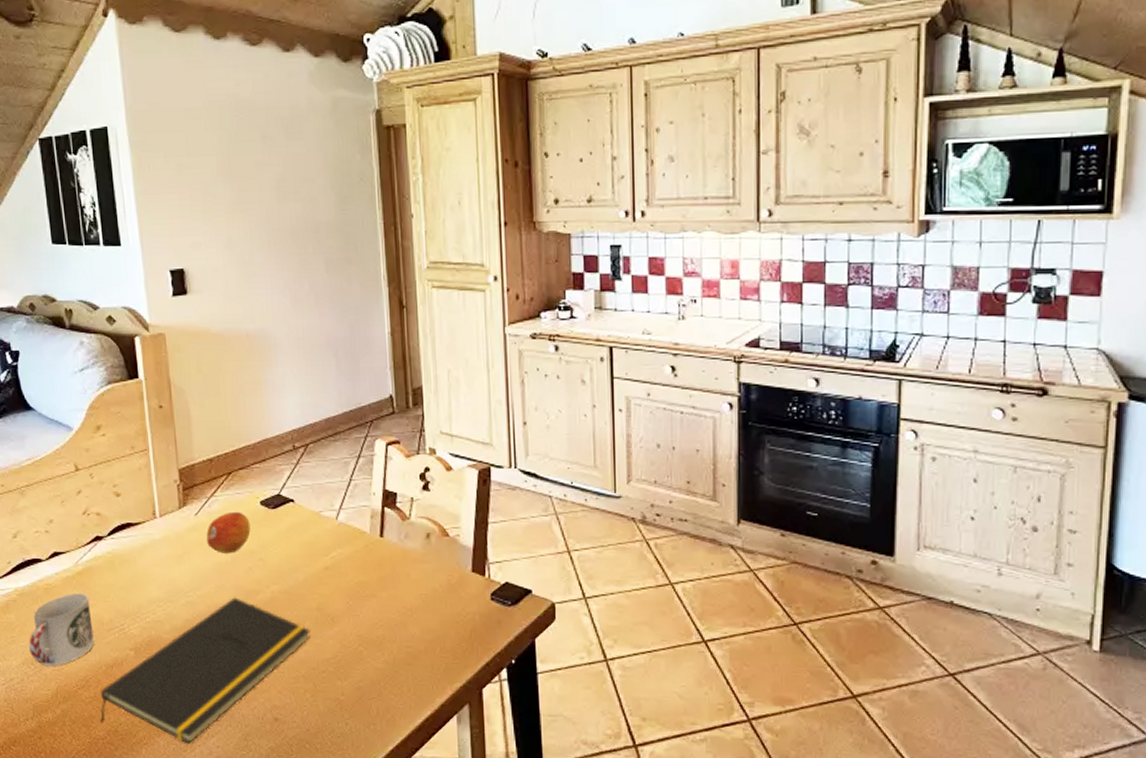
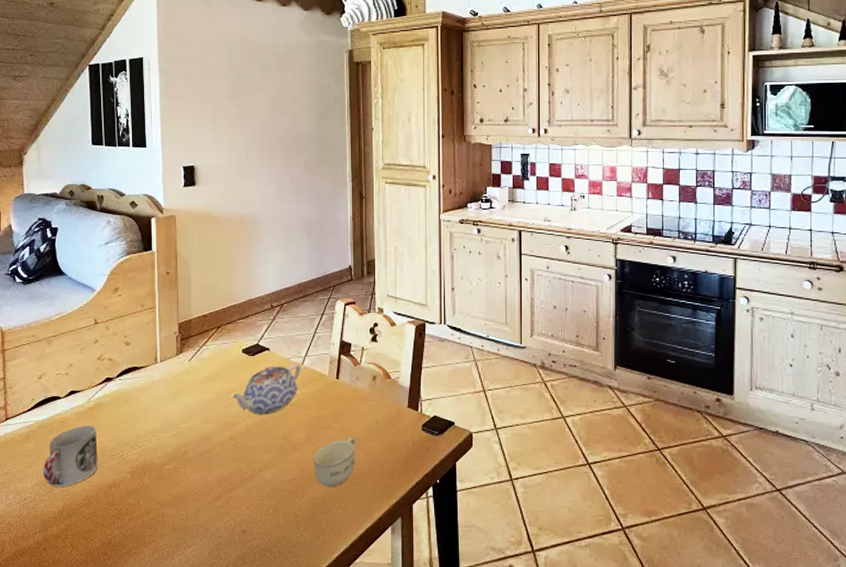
notepad: present [99,597,311,744] -> none [96,428,276,554]
fruit: present [206,511,251,554] -> none [197,358,233,392]
teapot: none [250,518,335,580] -> present [231,364,301,414]
cup: none [356,607,409,668] -> present [314,436,356,488]

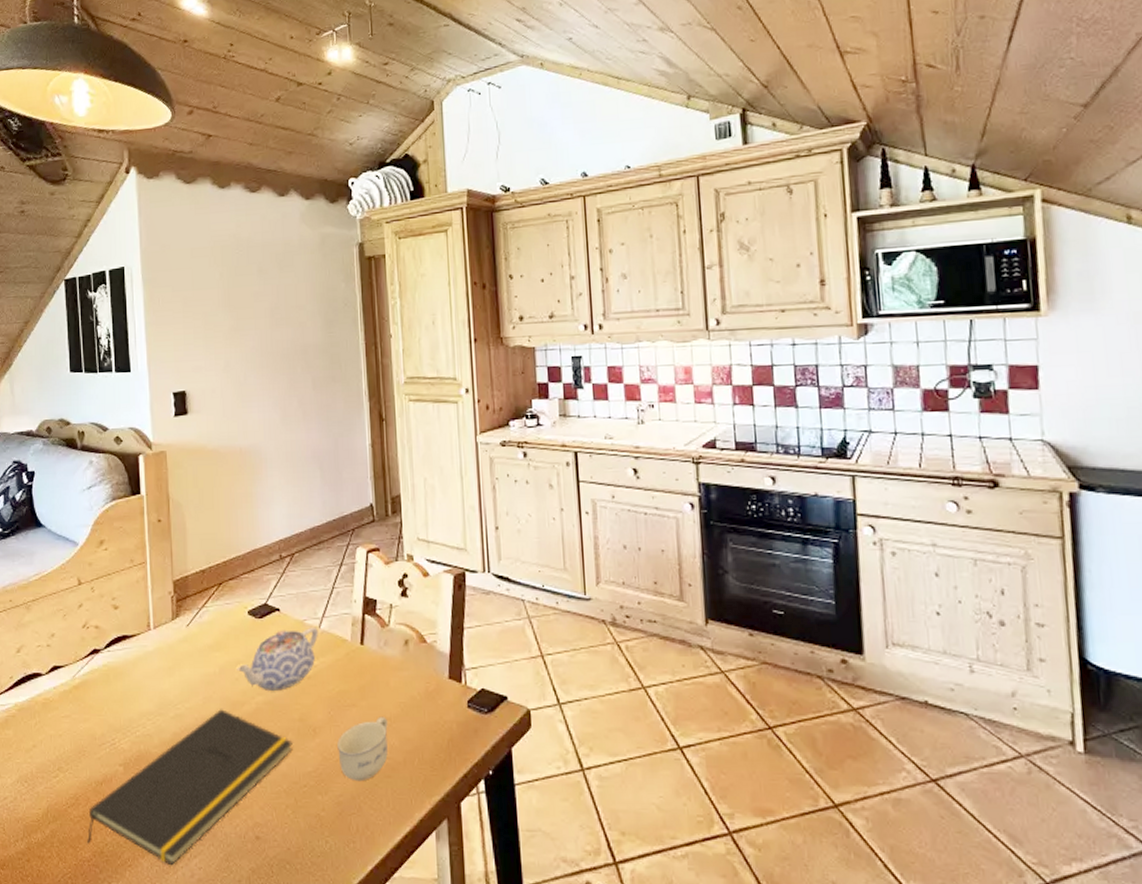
cup: present [43,425,98,488] -> none [24,708,86,785]
notepad: none [96,428,276,554] -> present [86,709,293,866]

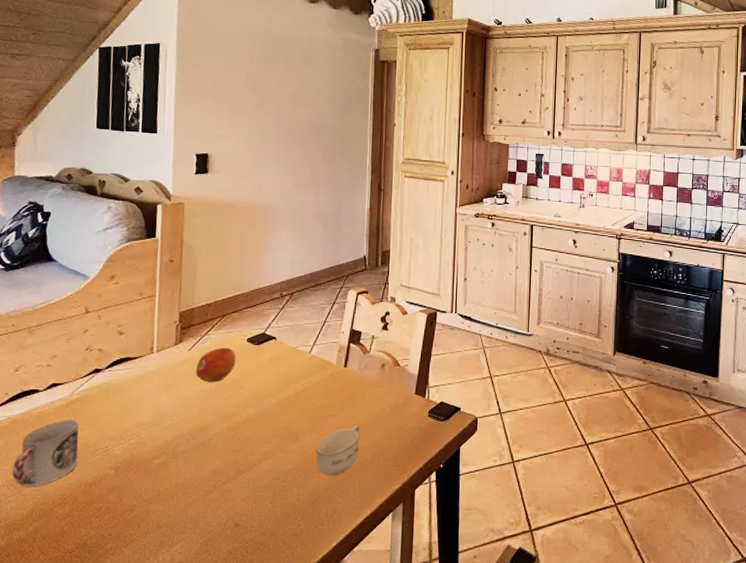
cup: none [24,708,86,785] -> present [12,420,79,488]
notepad: present [86,709,293,866] -> none [70,420,276,553]
fruit: none [197,621,238,664] -> present [196,347,236,383]
teapot: present [237,627,318,691] -> none [232,352,308,404]

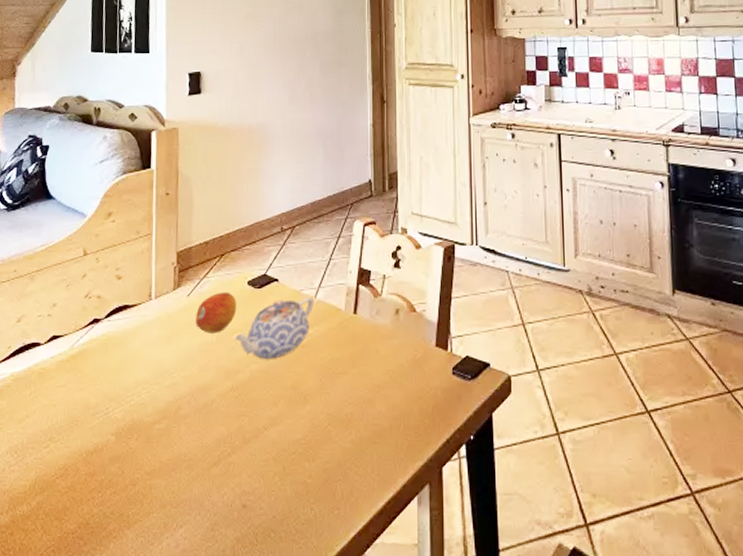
cup: present [12,420,79,488] -> none [15,377,79,455]
teapot: none [232,352,308,404] -> present [233,296,314,359]
cup: present [316,424,361,476] -> none [327,383,376,448]

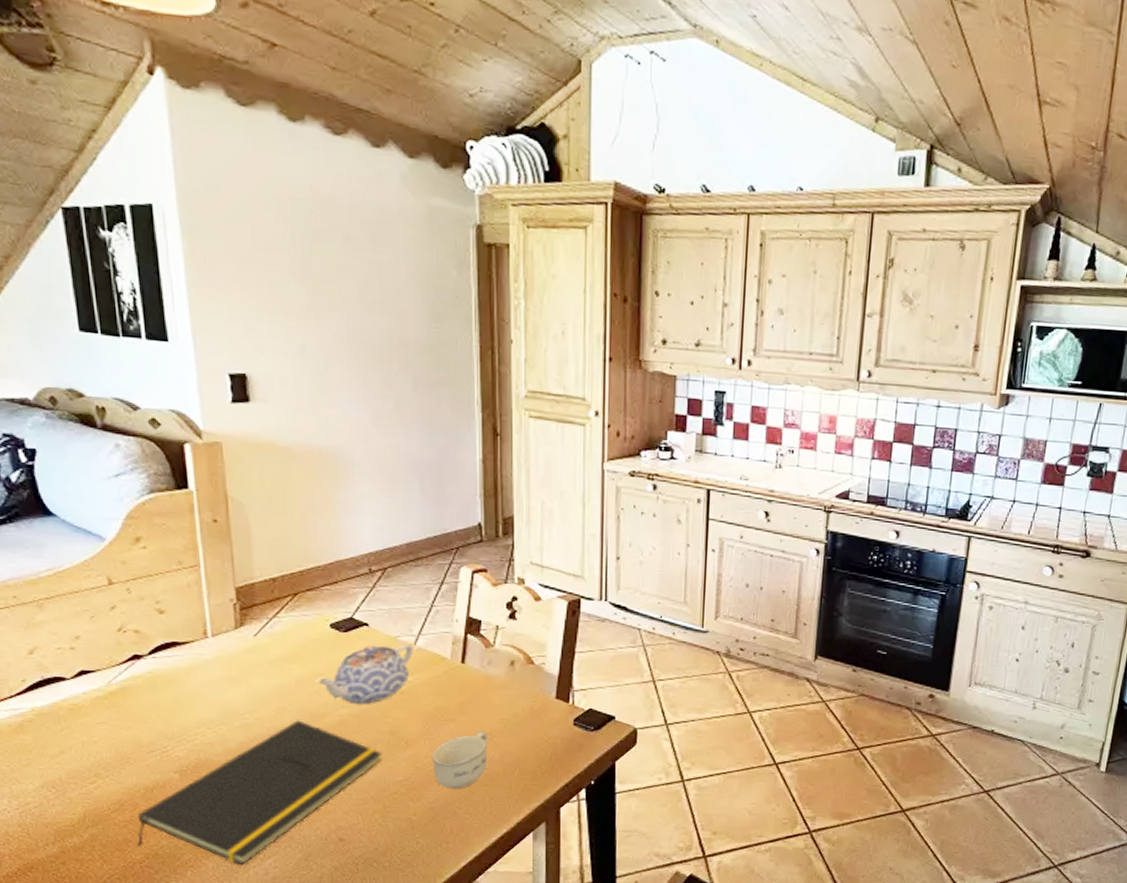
notepad: none [72,377,284,537] -> present [136,720,382,866]
fruit: present [196,292,237,334] -> none [267,633,318,676]
cup: none [327,383,376,448] -> present [432,731,488,790]

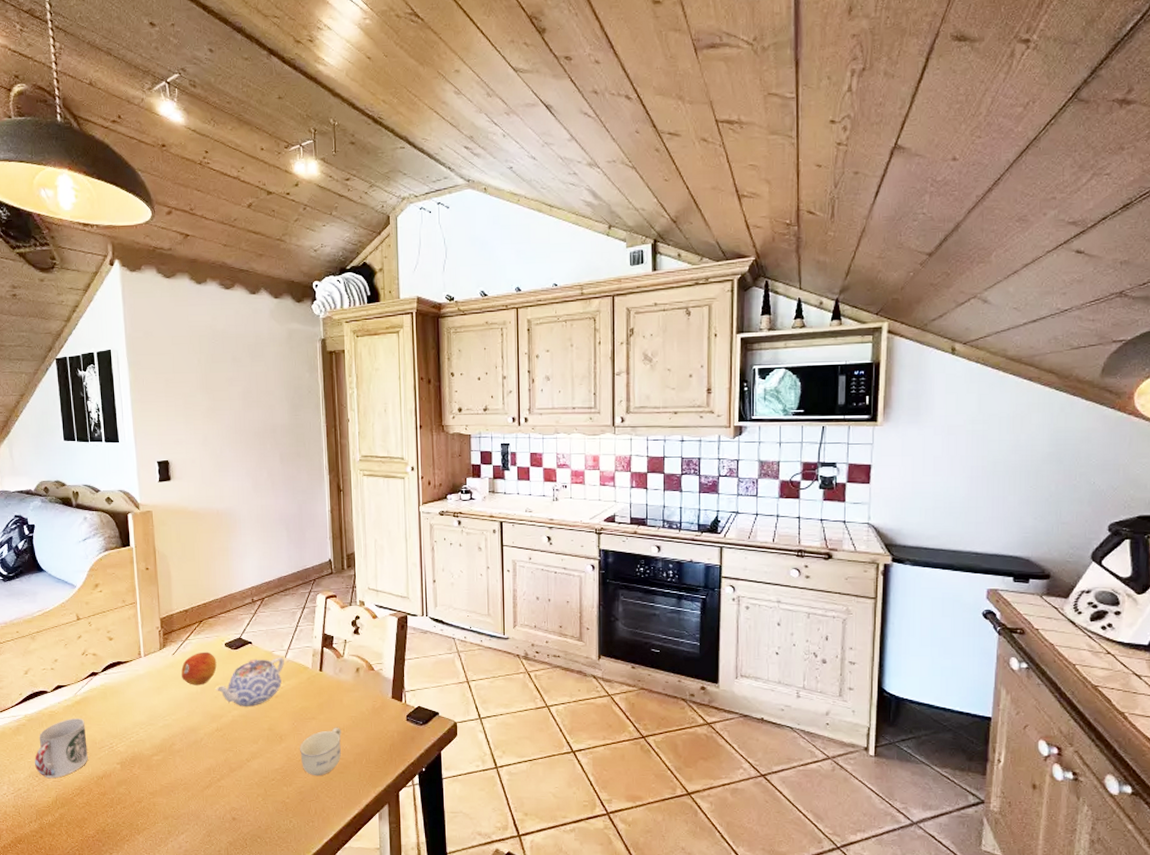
cup: none [49,714,131,790] -> present [35,719,88,779]
notepad: present [136,720,382,866] -> none [90,720,263,840]
fruit: none [267,633,318,676] -> present [181,652,217,686]

